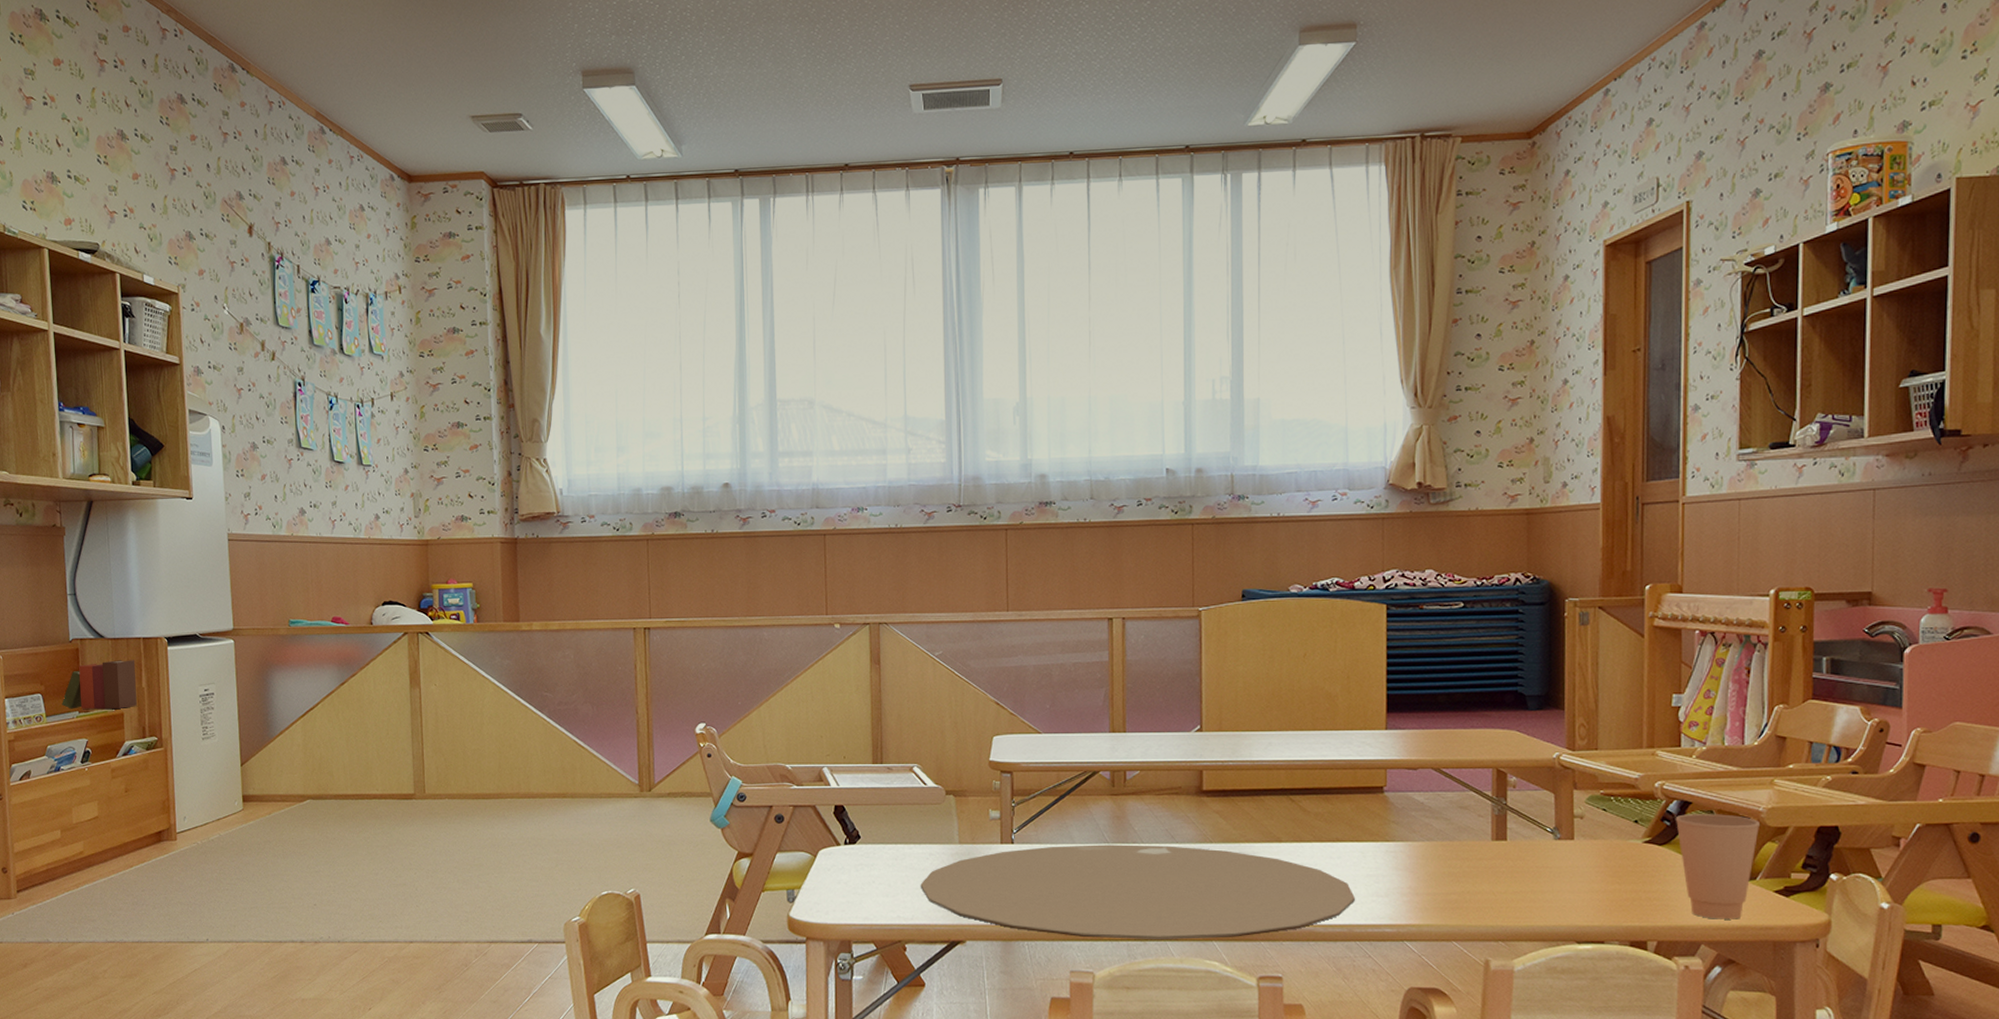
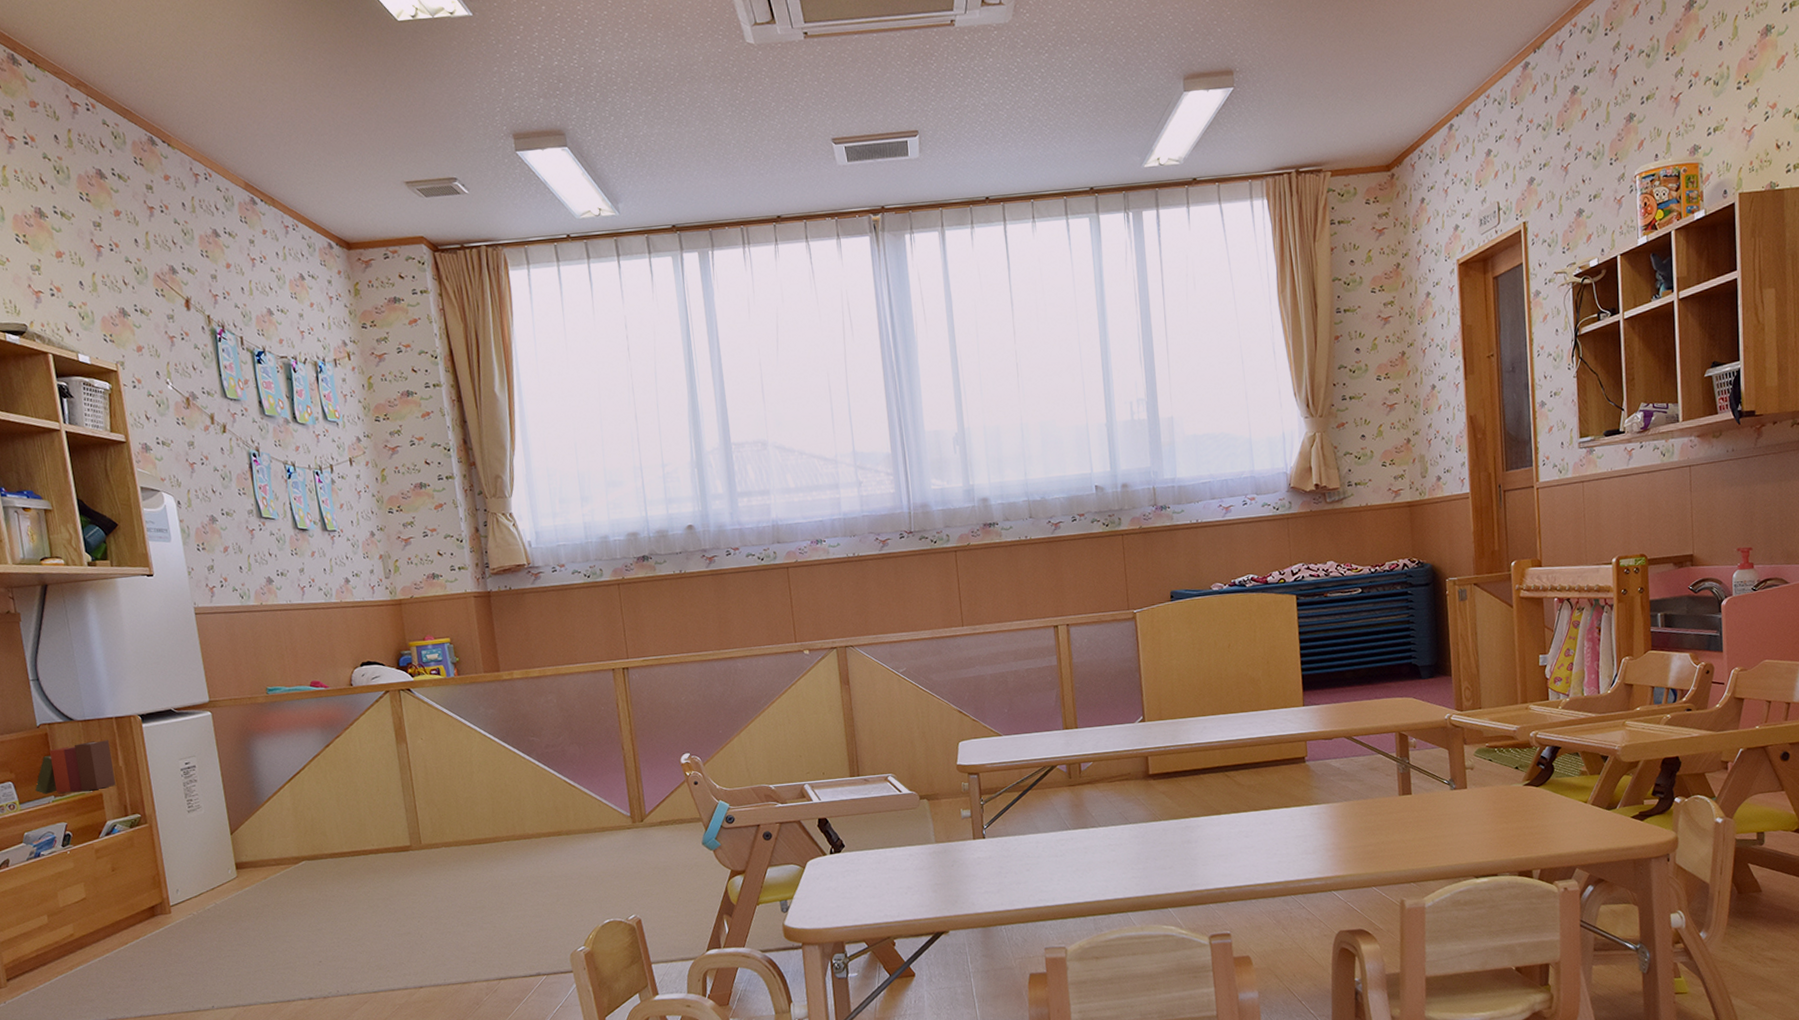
placemat: present [920,844,1355,941] -> none [903,826,1288,917]
cup: present [1675,814,1761,919] -> none [1548,755,1617,846]

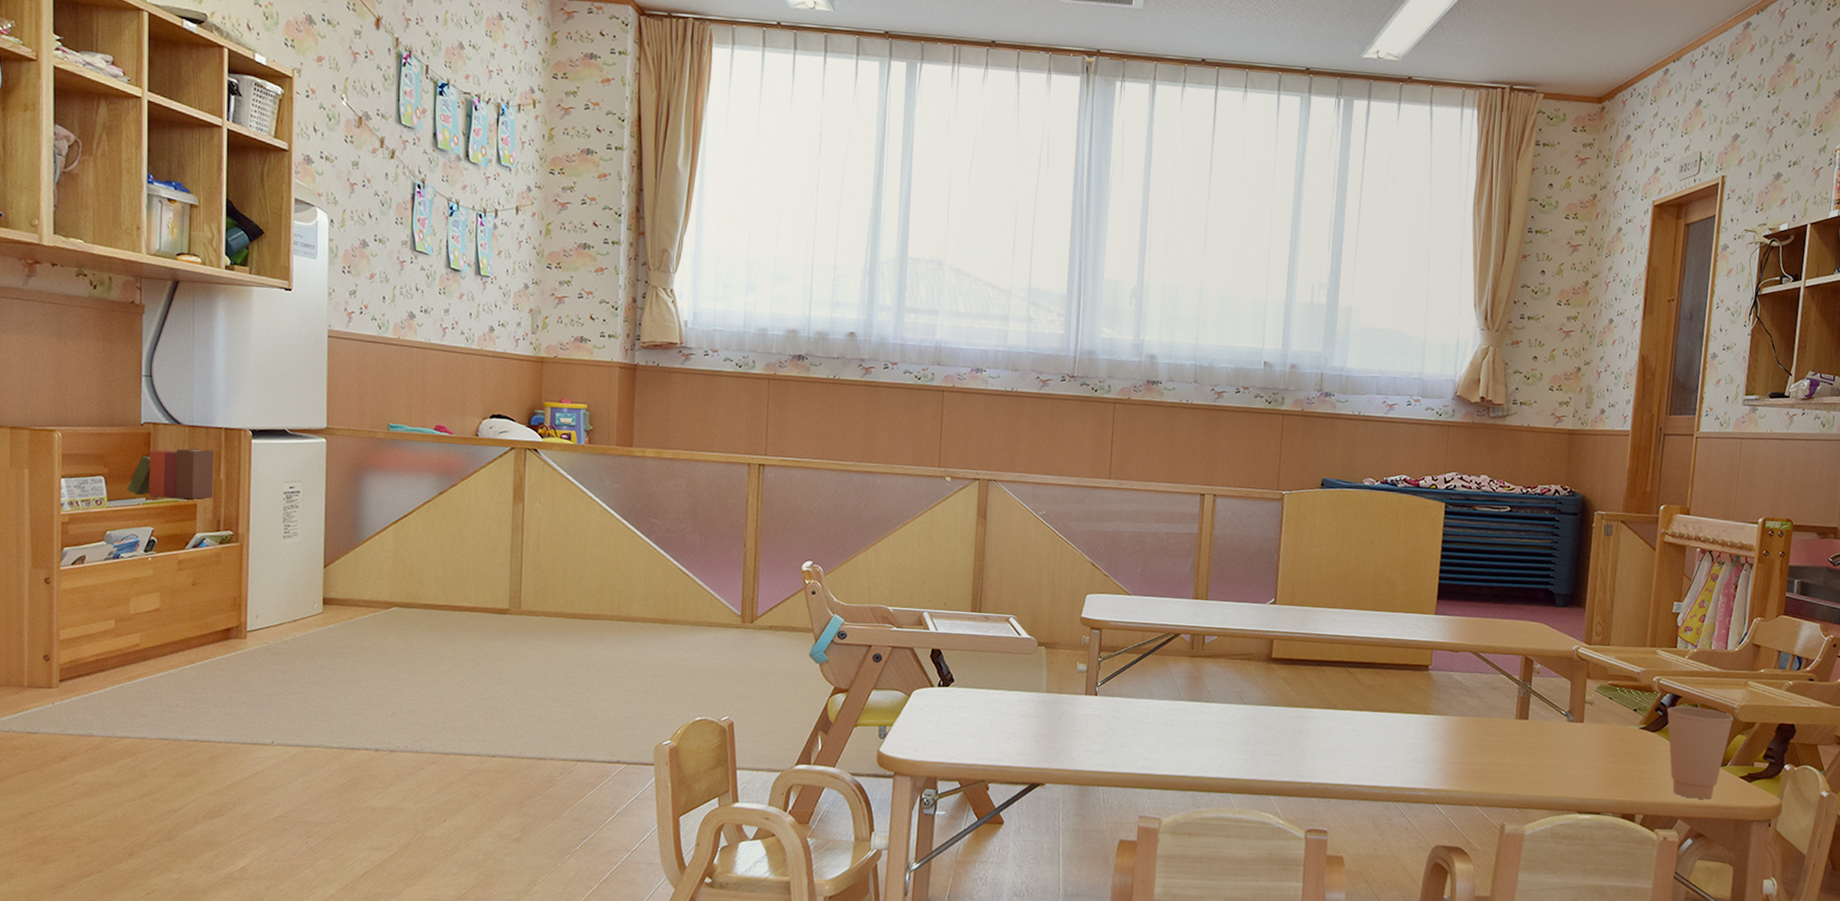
cup: none [1548,755,1617,846] -> present [1666,706,1734,799]

